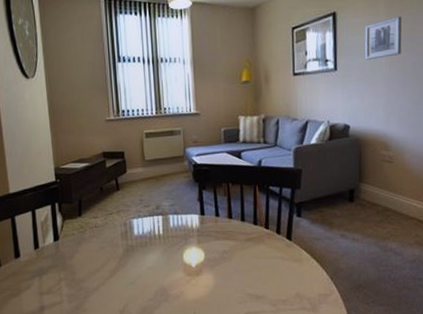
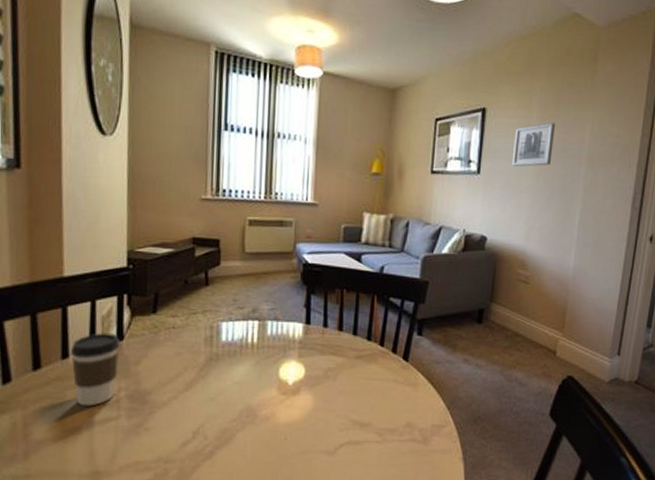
coffee cup: none [21,235,57,295] -> present [71,333,121,407]

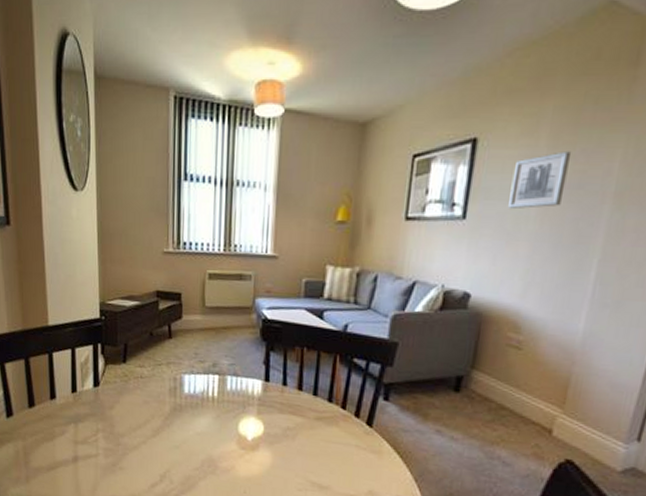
coffee cup: present [71,333,121,407] -> none [57,378,97,443]

